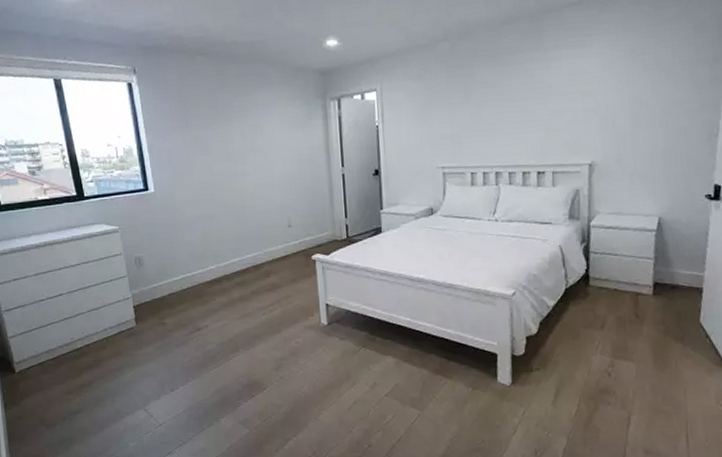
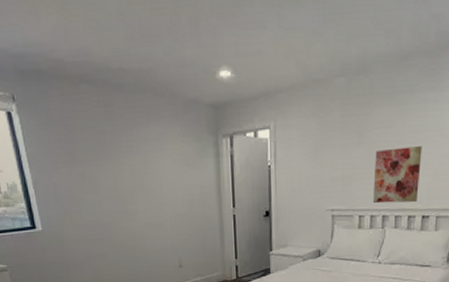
wall art: none [483,103,532,160] -> present [373,146,422,204]

